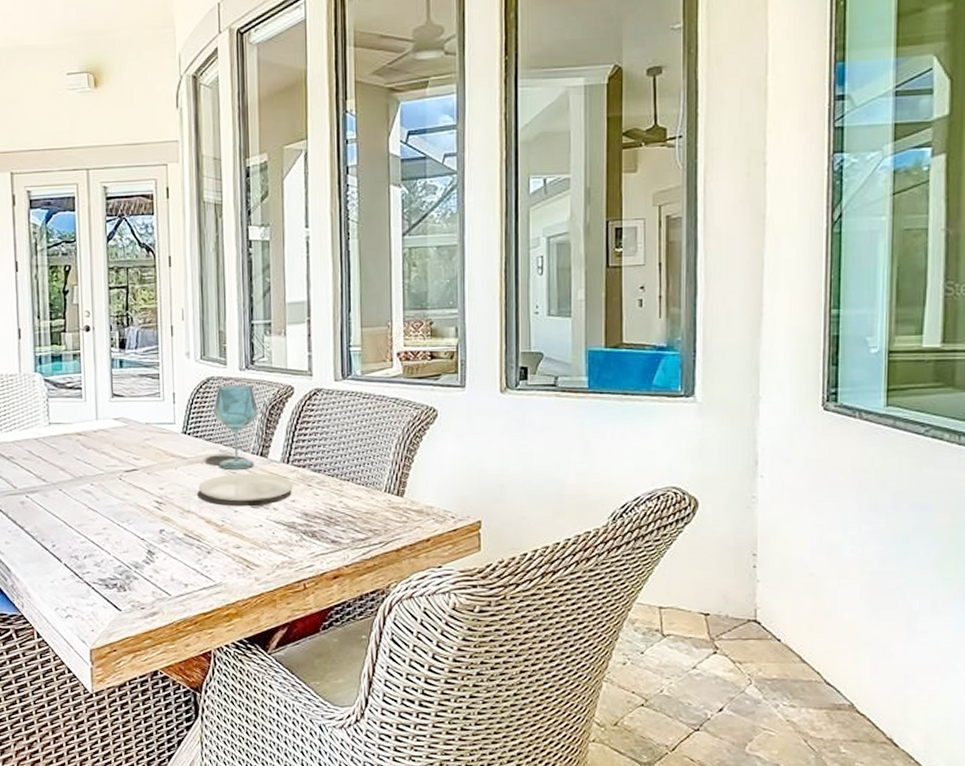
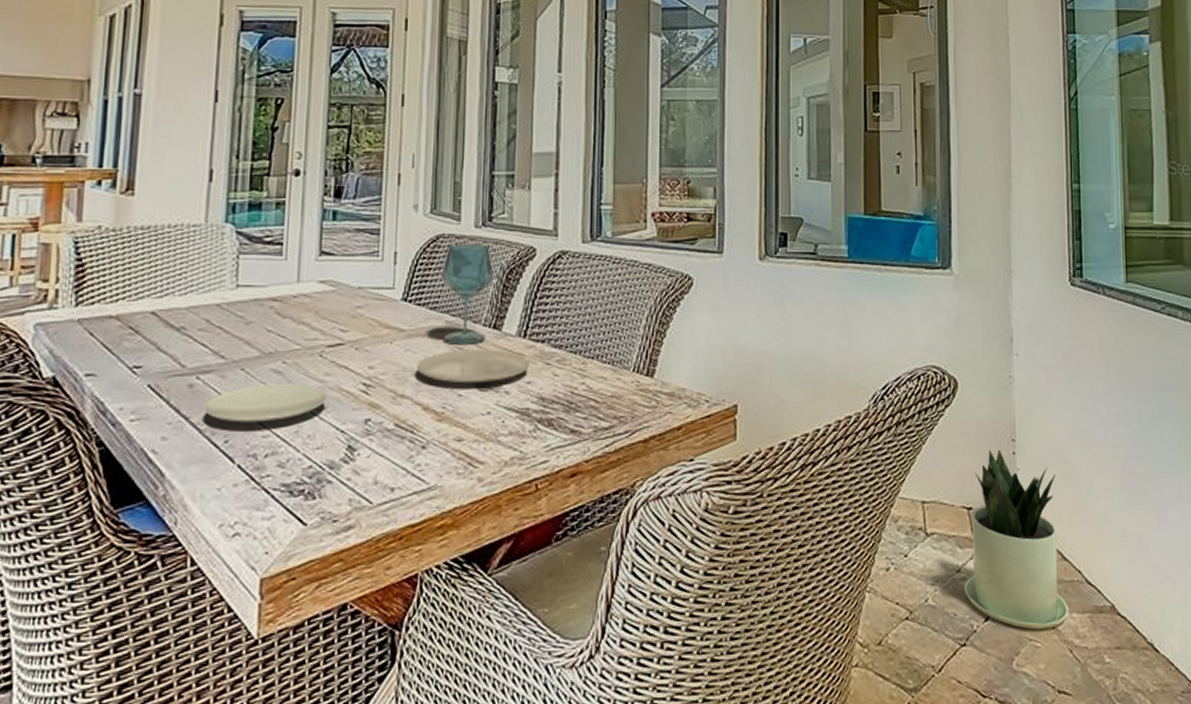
plate: none [34,501,128,532] -> present [204,383,327,423]
planter: none [700,564,805,720] -> present [964,450,1069,629]

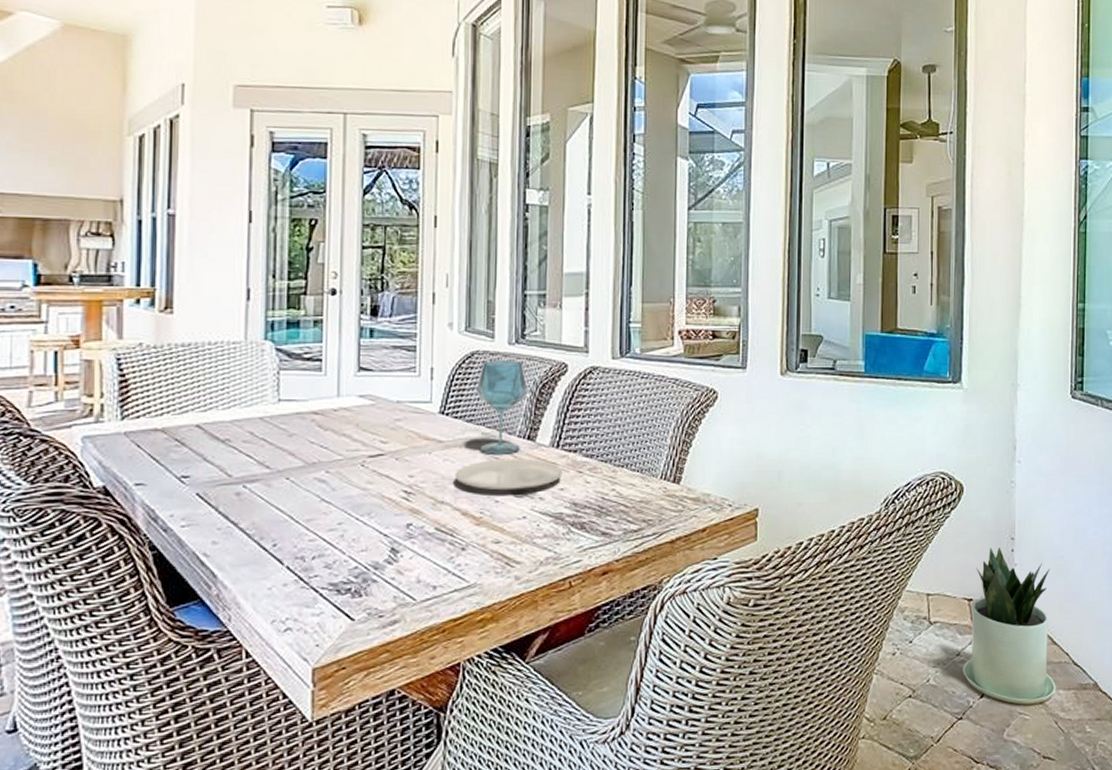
plate: present [204,383,327,423] -> none [252,491,370,528]

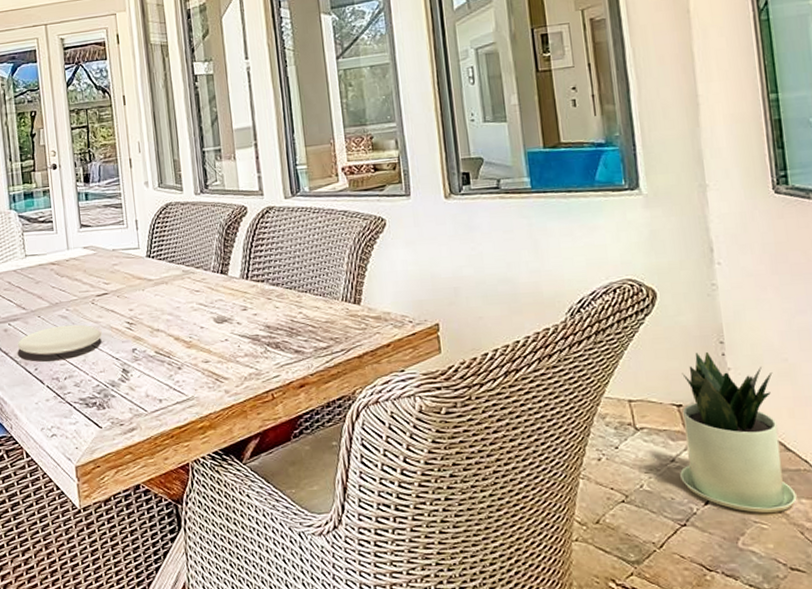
plate: none [252,491,370,528] -> present [17,324,102,356]
plate: present [455,458,562,491] -> none [165,290,254,318]
wine glass: present [476,361,527,454] -> none [173,208,216,288]

